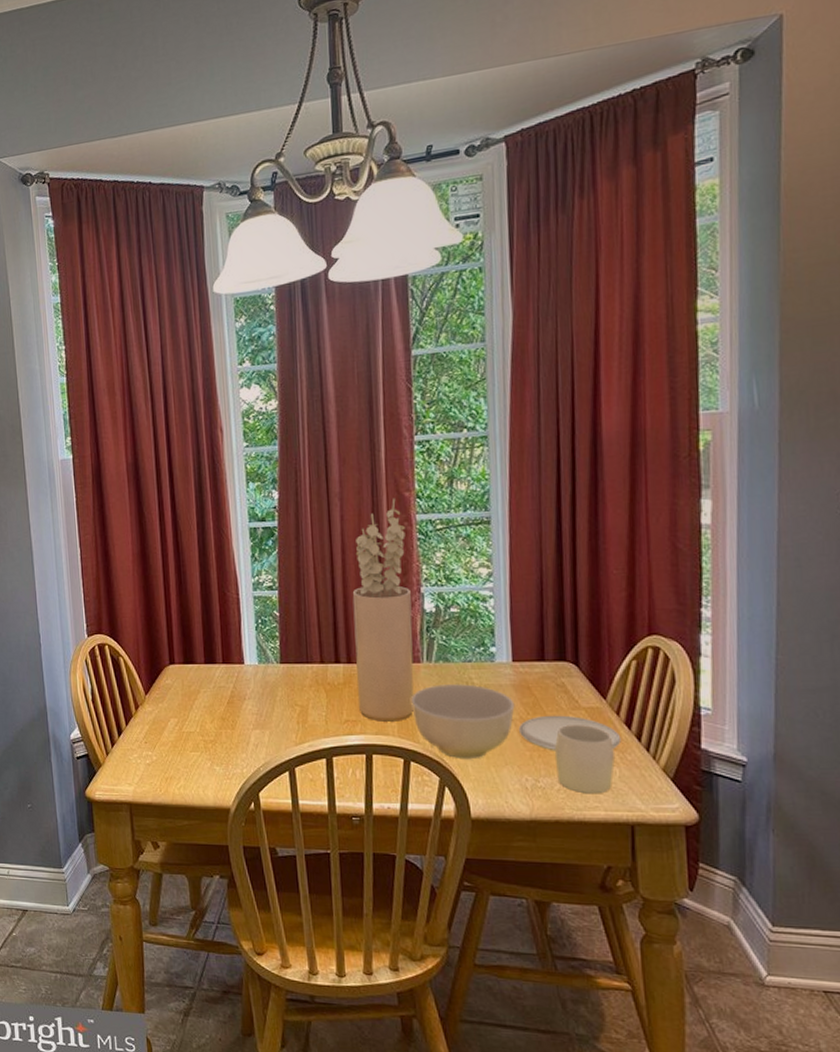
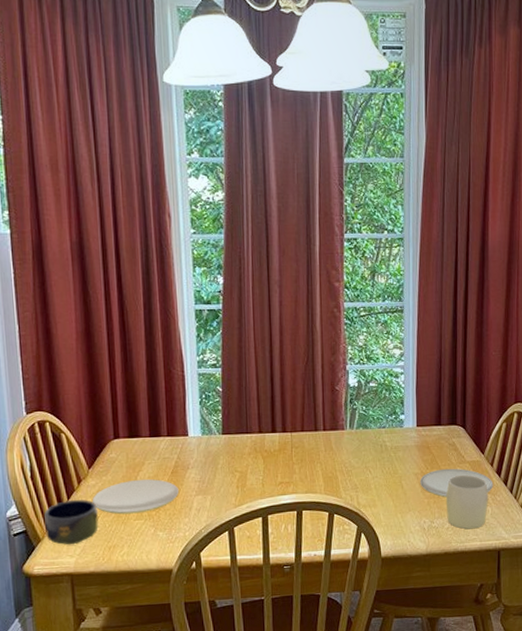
mug: none [104,725,156,772] -> present [44,499,99,545]
plate: none [148,708,235,745] -> present [92,479,179,515]
vase: present [352,498,414,722] -> none [288,287,339,482]
bowl: present [411,684,515,758] -> none [336,446,418,509]

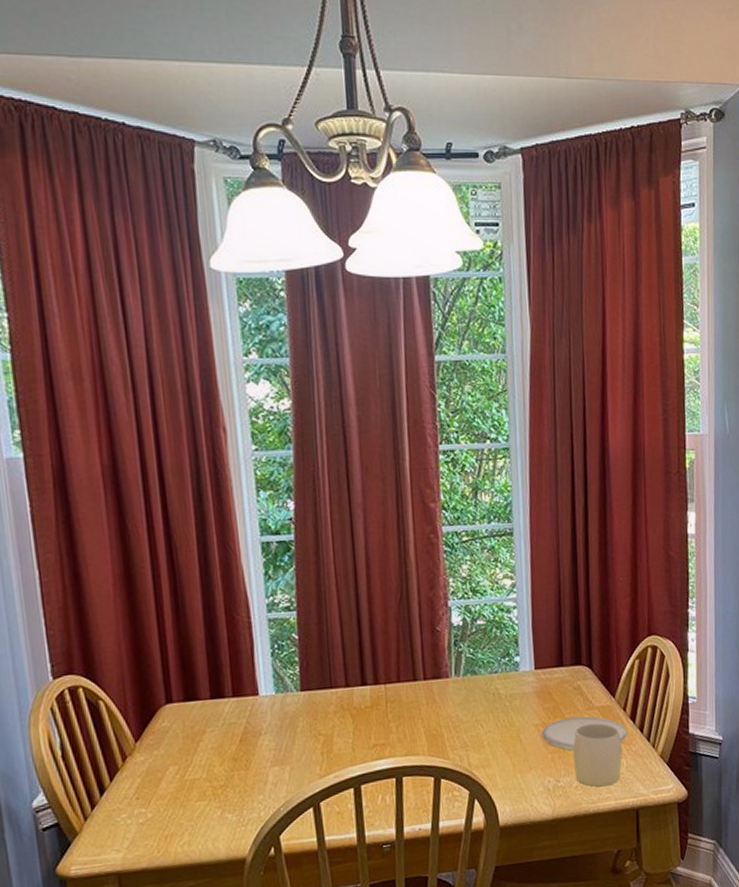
mug: present [44,499,99,545] -> none [81,780,151,837]
plate: present [92,479,179,515] -> none [141,750,250,796]

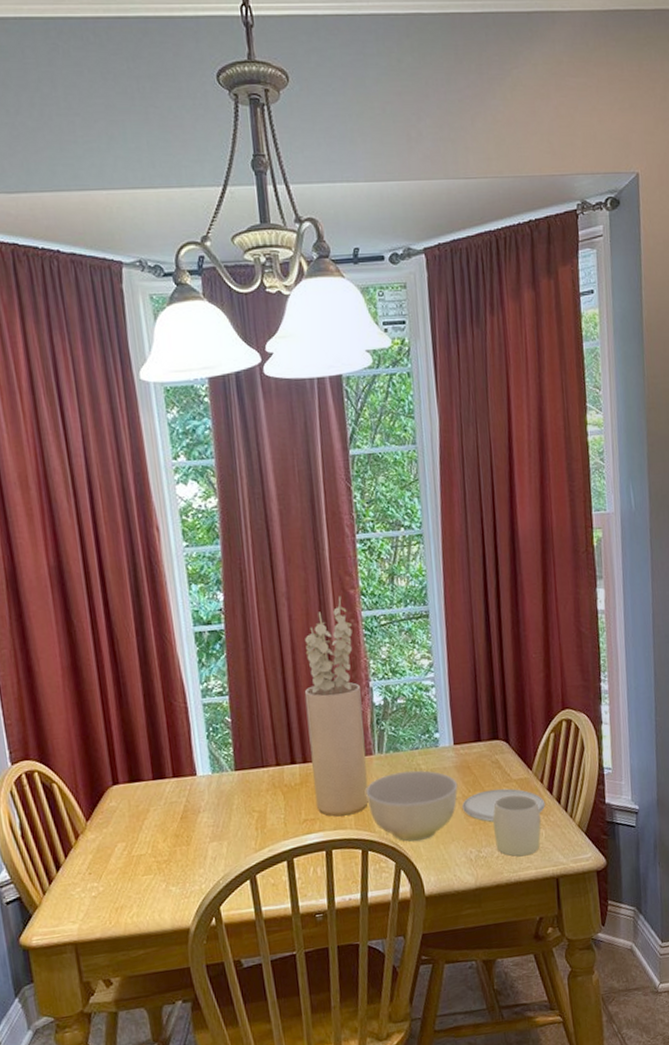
vase: none [378,509,443,742] -> present [304,595,369,817]
bowl: none [440,694,538,770] -> present [365,770,458,842]

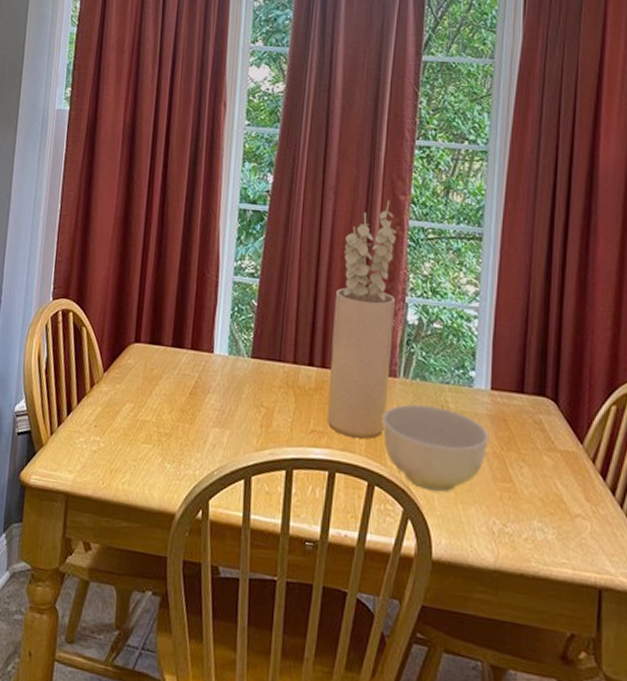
plate: present [461,788,546,823] -> none [490,453,595,500]
mug: present [493,795,541,856] -> none [526,467,587,549]

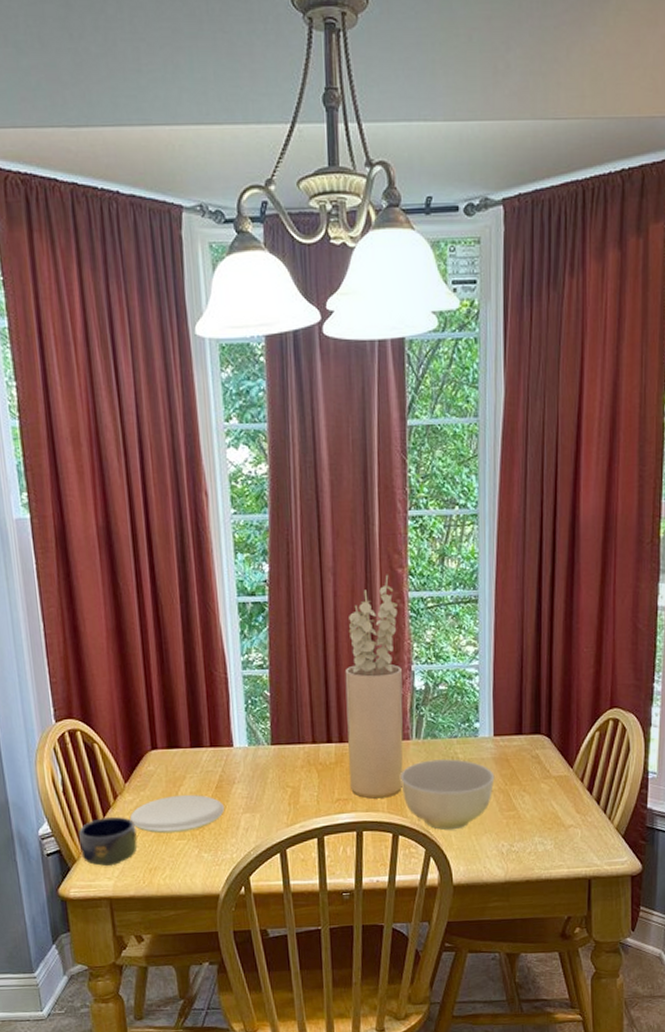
mug: none [49,404,106,458] -> present [79,816,138,866]
plate: none [101,394,195,436] -> present [129,794,224,834]

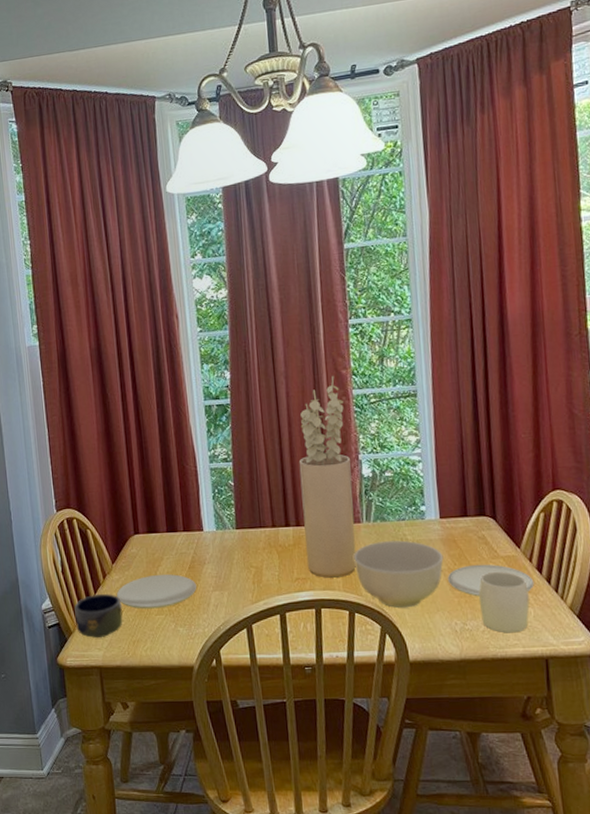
plate: none [497,784,584,818] -> present [447,564,535,597]
mug: none [528,792,577,854] -> present [479,572,530,633]

